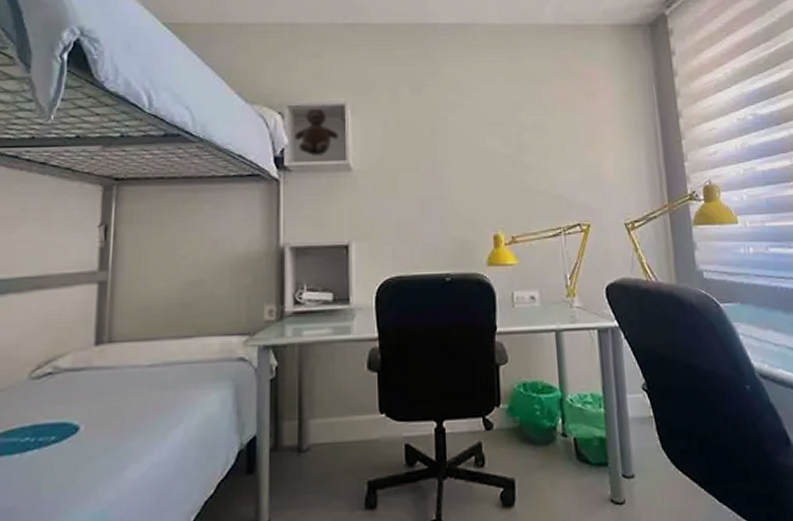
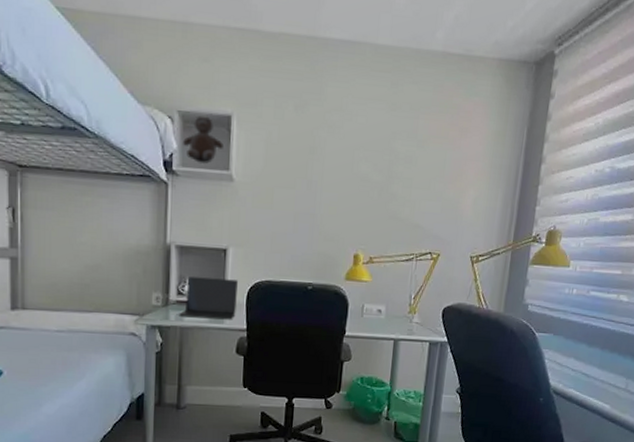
laptop: none [296,279,364,331] -> present [179,276,238,320]

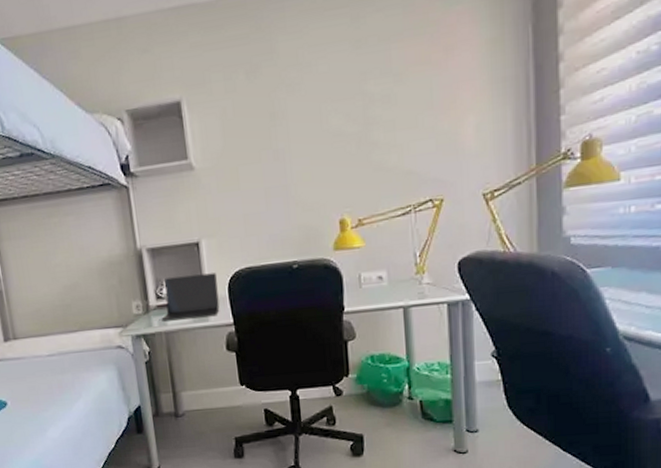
teddy bear: present [183,115,223,165] -> none [136,107,178,160]

